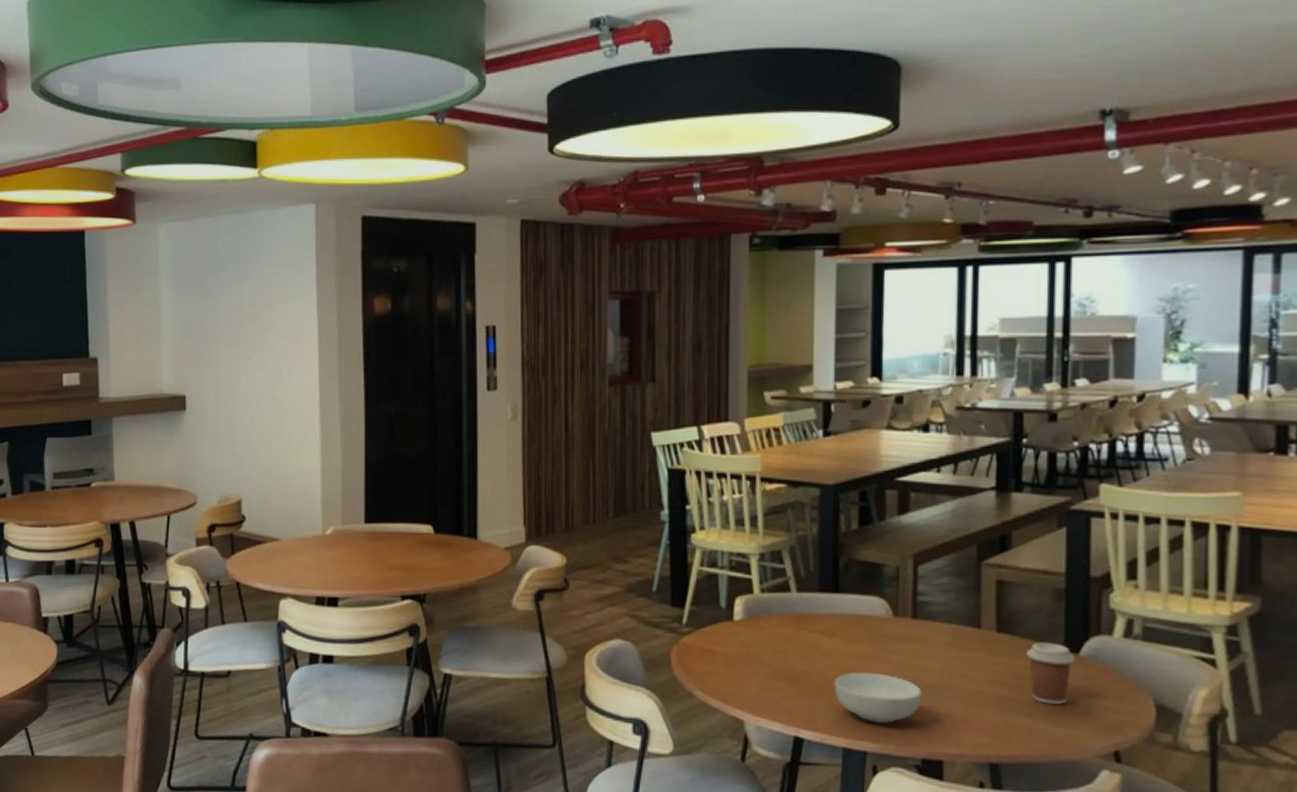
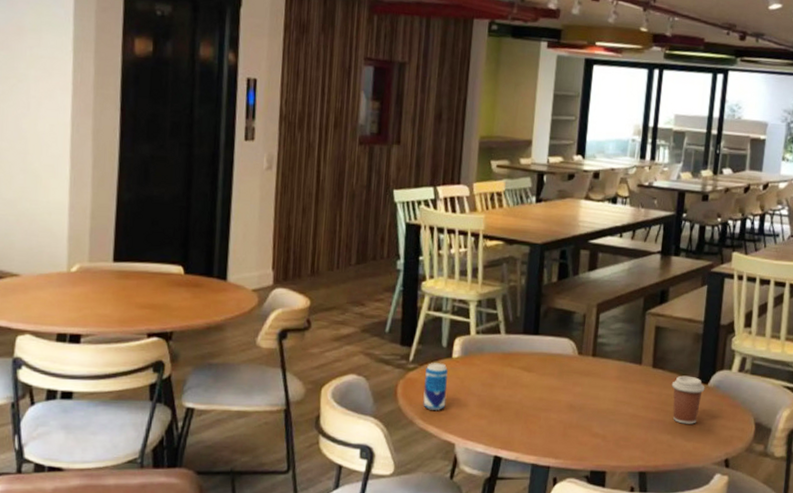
beverage can: none [702,626,730,682] -> present [423,363,448,411]
cereal bowl: present [834,672,923,723] -> none [528,401,596,443]

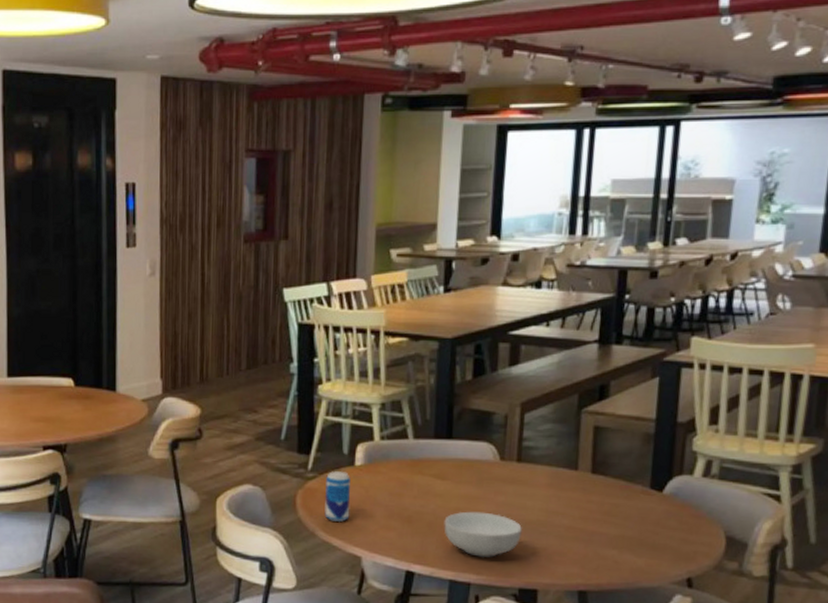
cereal bowl: none [528,401,596,443] -> present [444,511,523,557]
coffee cup: present [671,375,705,424] -> none [616,482,659,538]

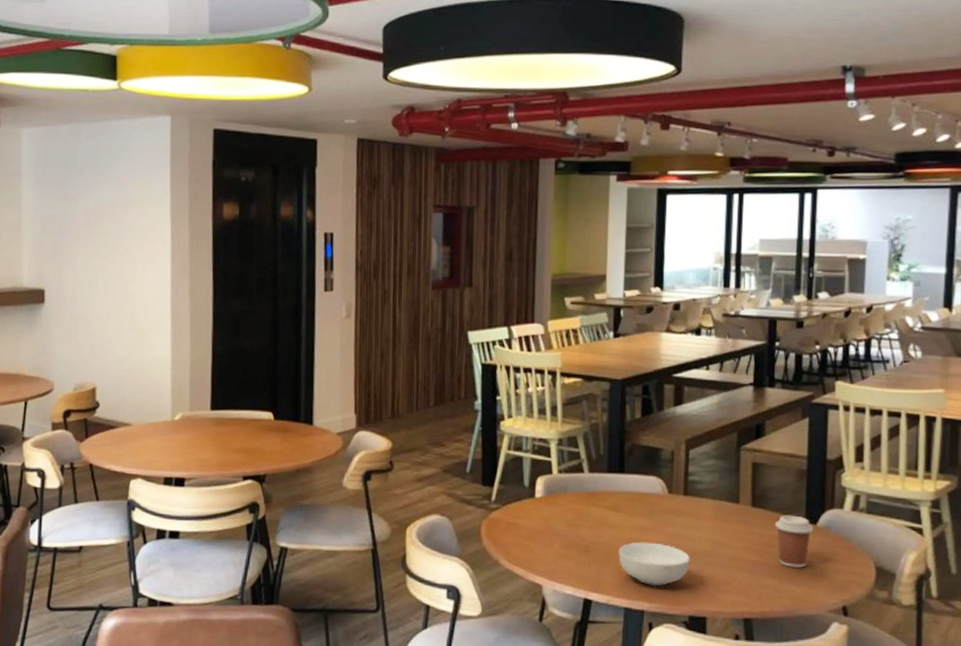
beverage can: present [324,471,351,523] -> none [507,502,532,552]
coffee cup: none [616,482,659,538] -> present [774,515,814,568]

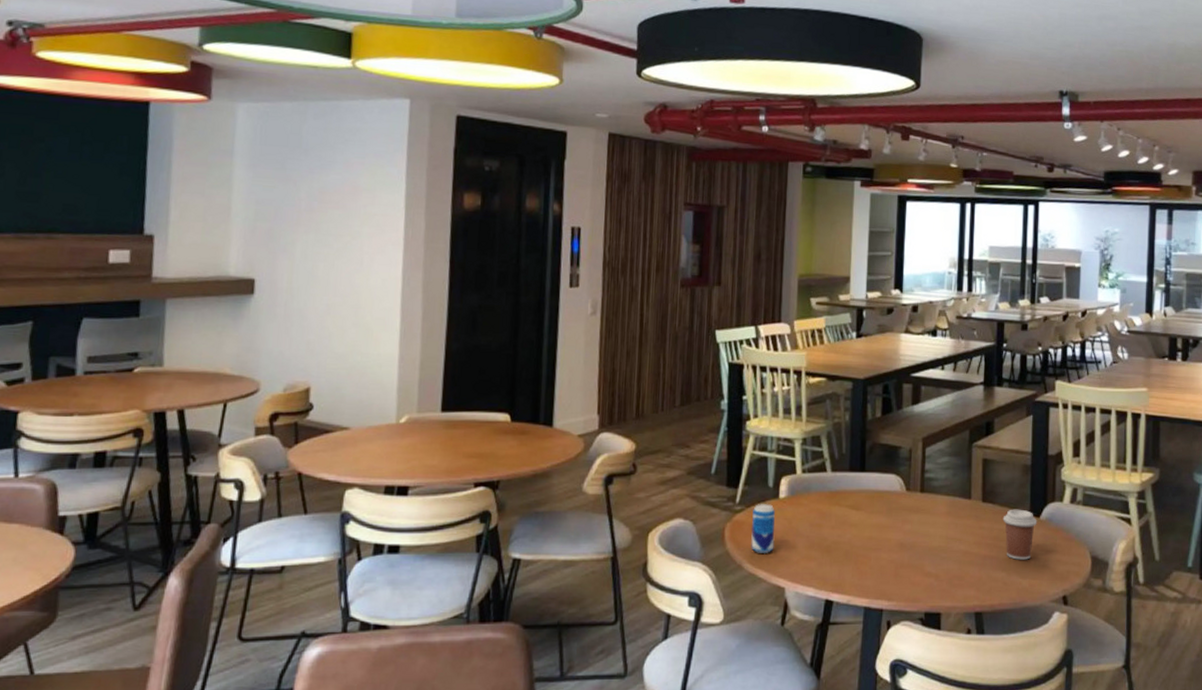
beverage can: none [507,502,532,552] -> present [751,504,775,554]
cereal bowl: present [618,542,691,586] -> none [859,540,927,583]

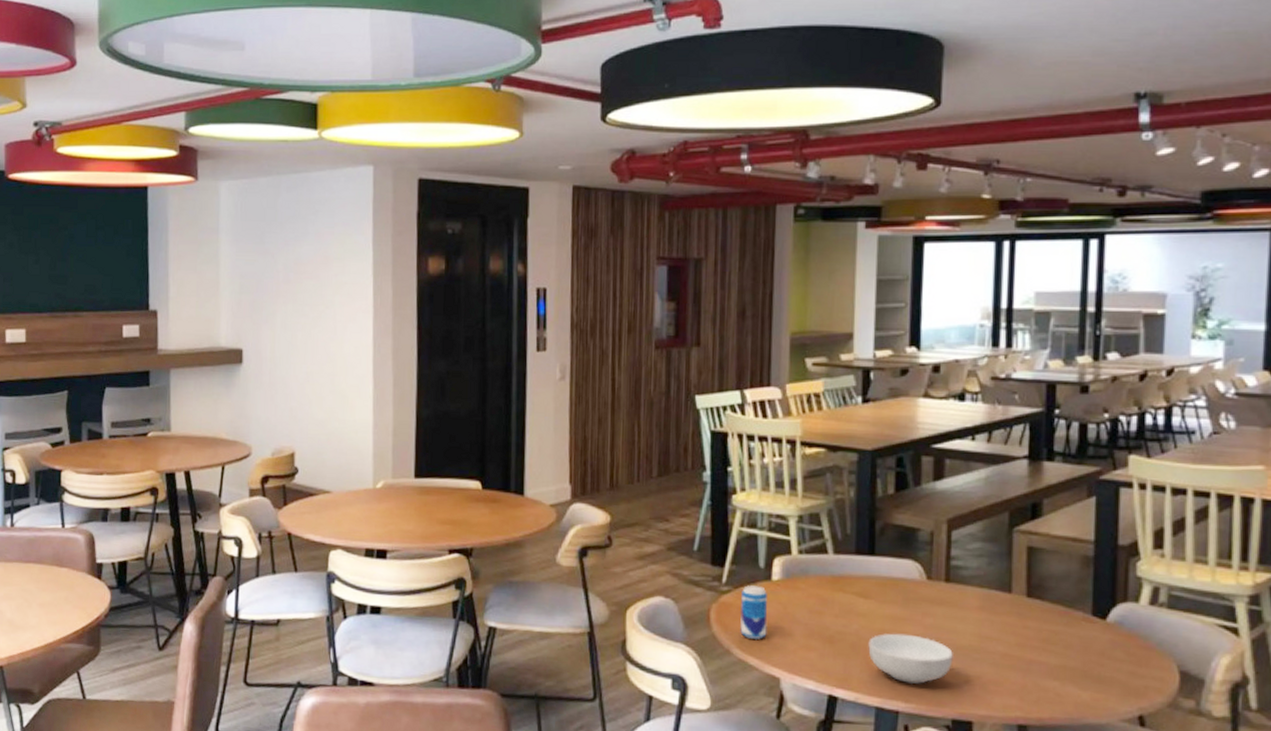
cereal bowl: none [859,540,927,583] -> present [868,633,954,684]
coffee cup: present [1002,509,1037,560] -> none [1054,607,1103,669]

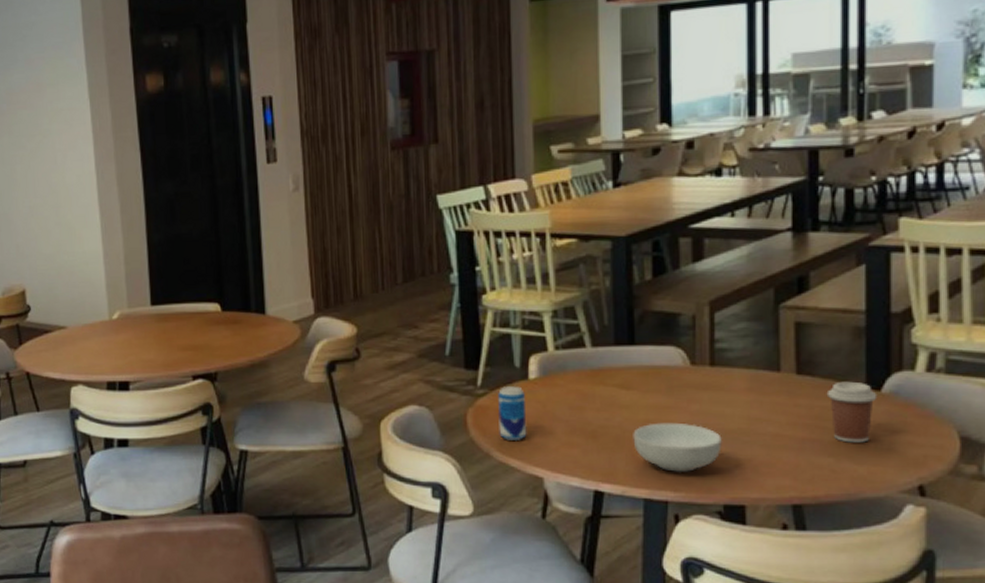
coffee cup: none [1054,607,1103,669] -> present [826,381,877,443]

